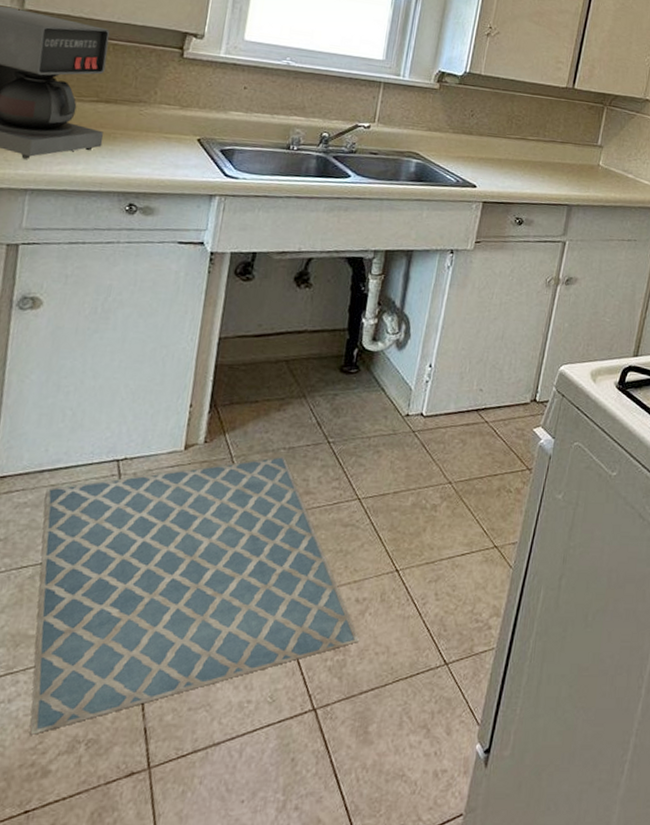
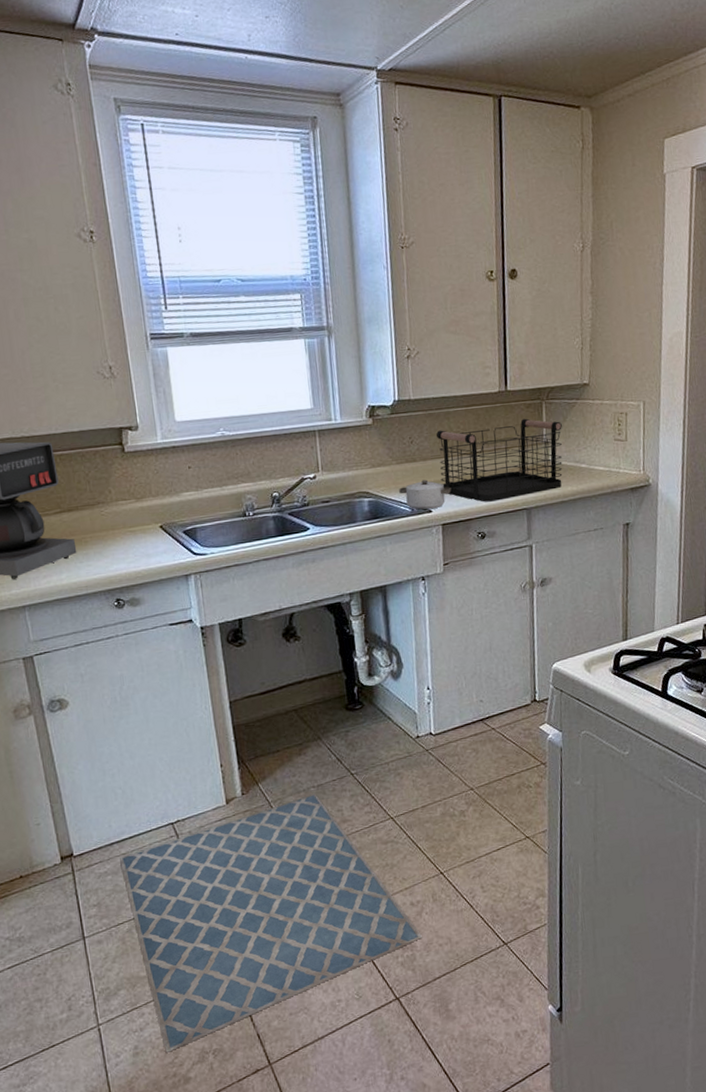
cooking pot: none [449,154,500,185] -> present [399,479,452,510]
dish rack: none [492,110,618,193] -> present [436,418,563,503]

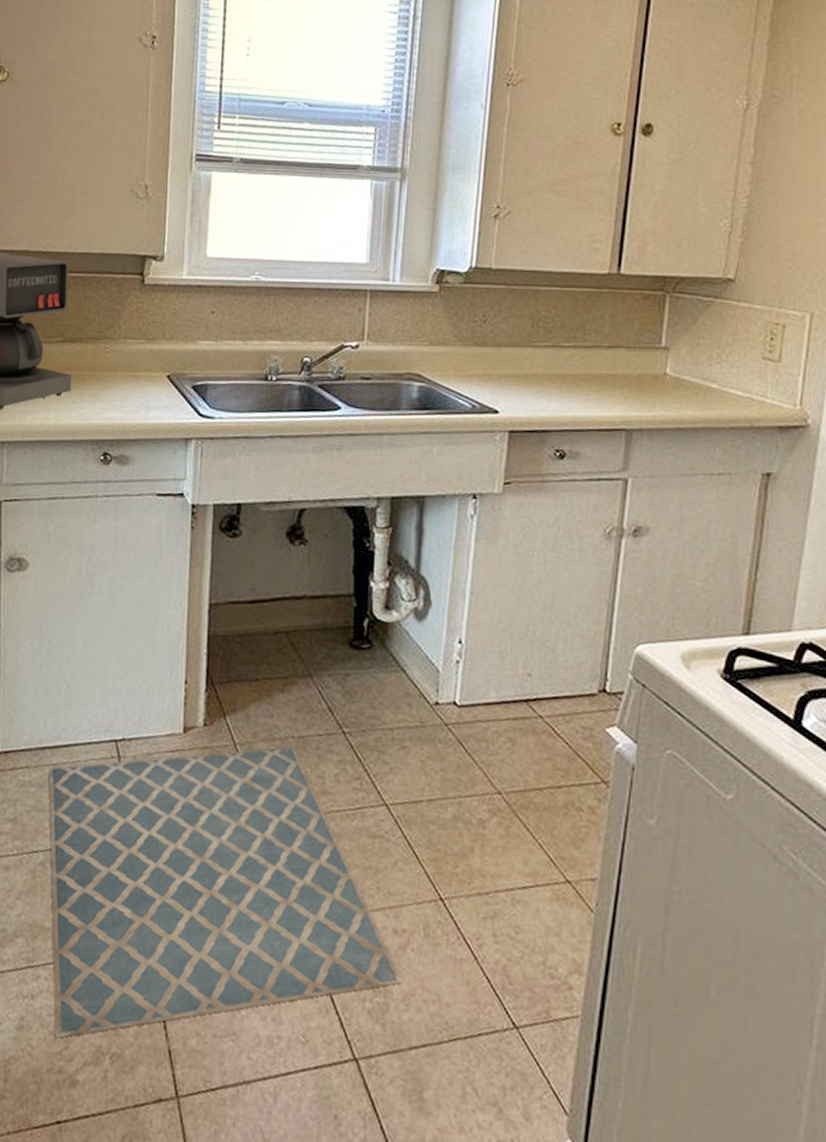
cooking pot: present [399,479,452,510] -> none [460,370,528,410]
dish rack: present [436,418,563,503] -> none [516,311,690,414]

